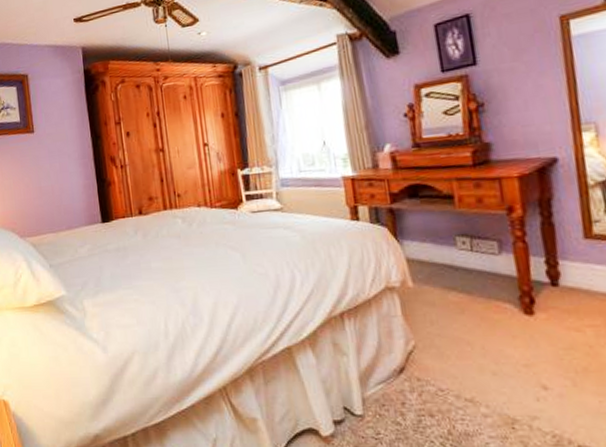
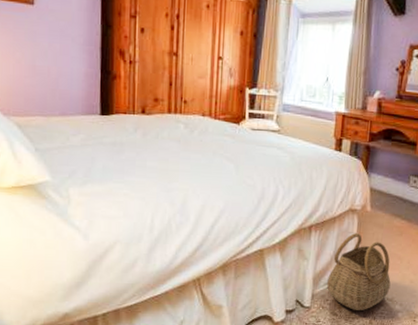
basket: none [377,315,466,417] -> present [327,232,391,310]

